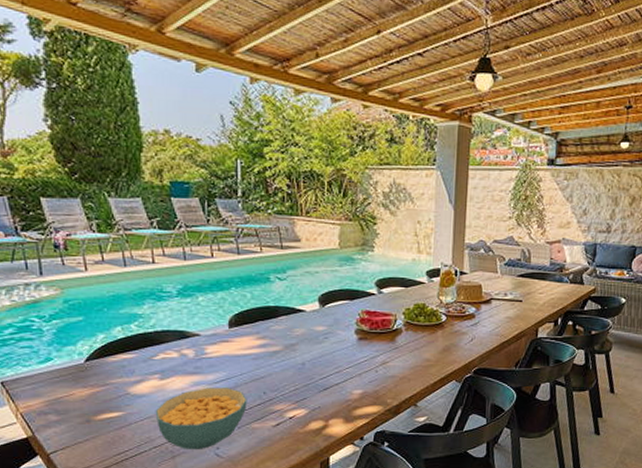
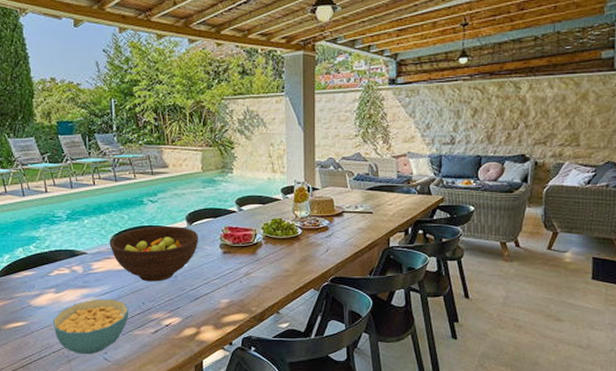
fruit bowl: none [228,306,332,370] -> present [110,225,199,282]

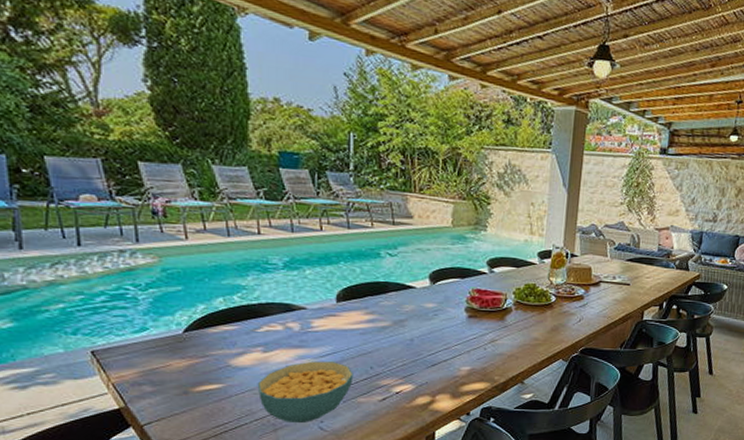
fruit bowl: present [110,225,199,282] -> none [336,283,443,345]

